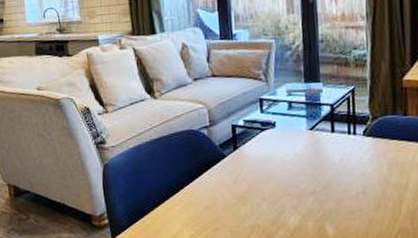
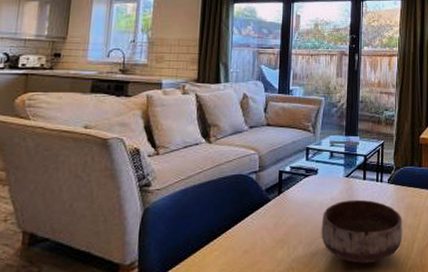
bowl: none [285,154,387,224] -> present [321,199,403,264]

